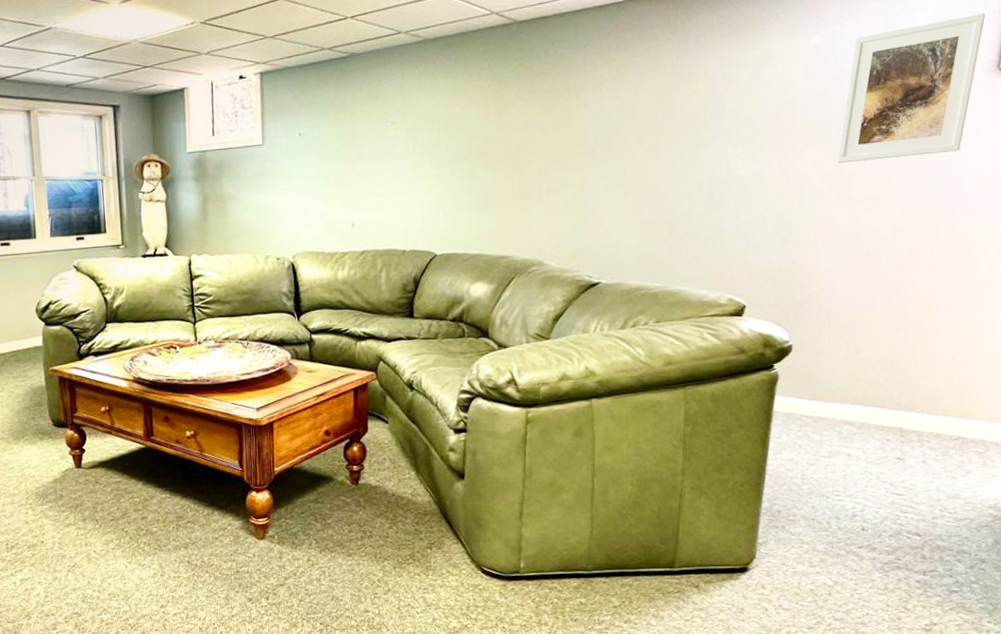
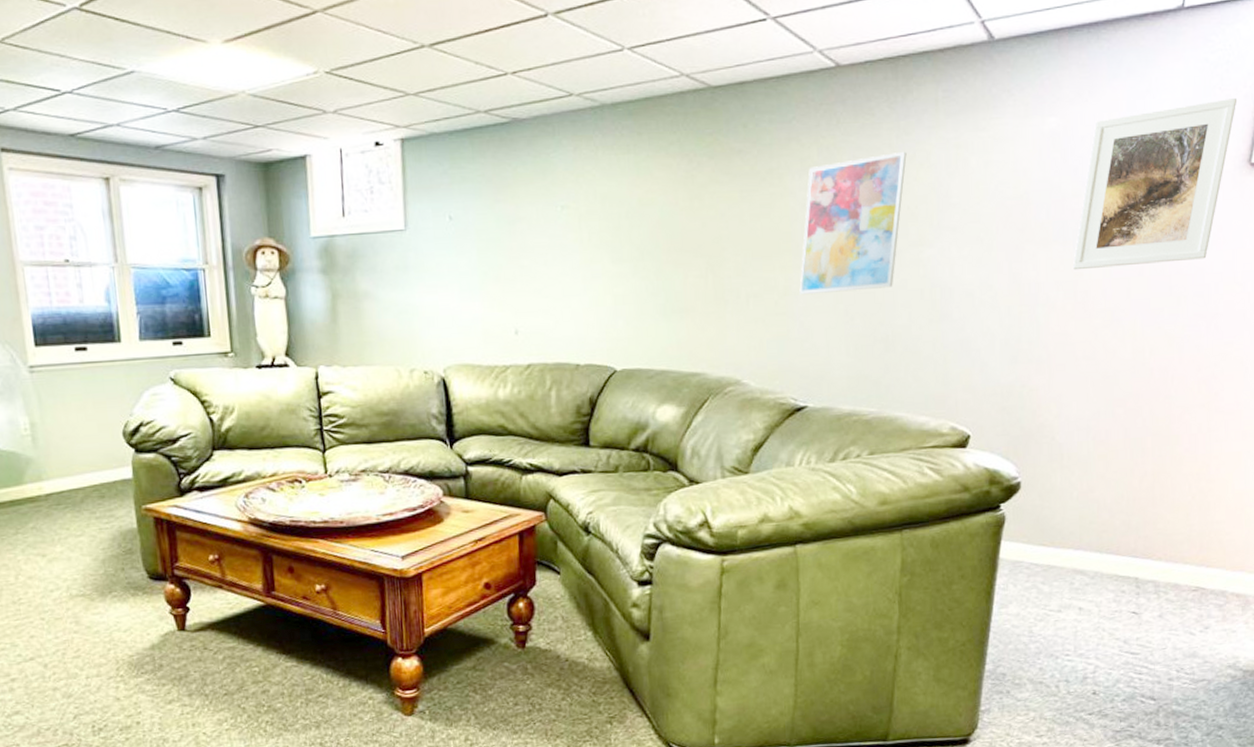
wall art: none [593,68,687,190] -> present [799,151,907,295]

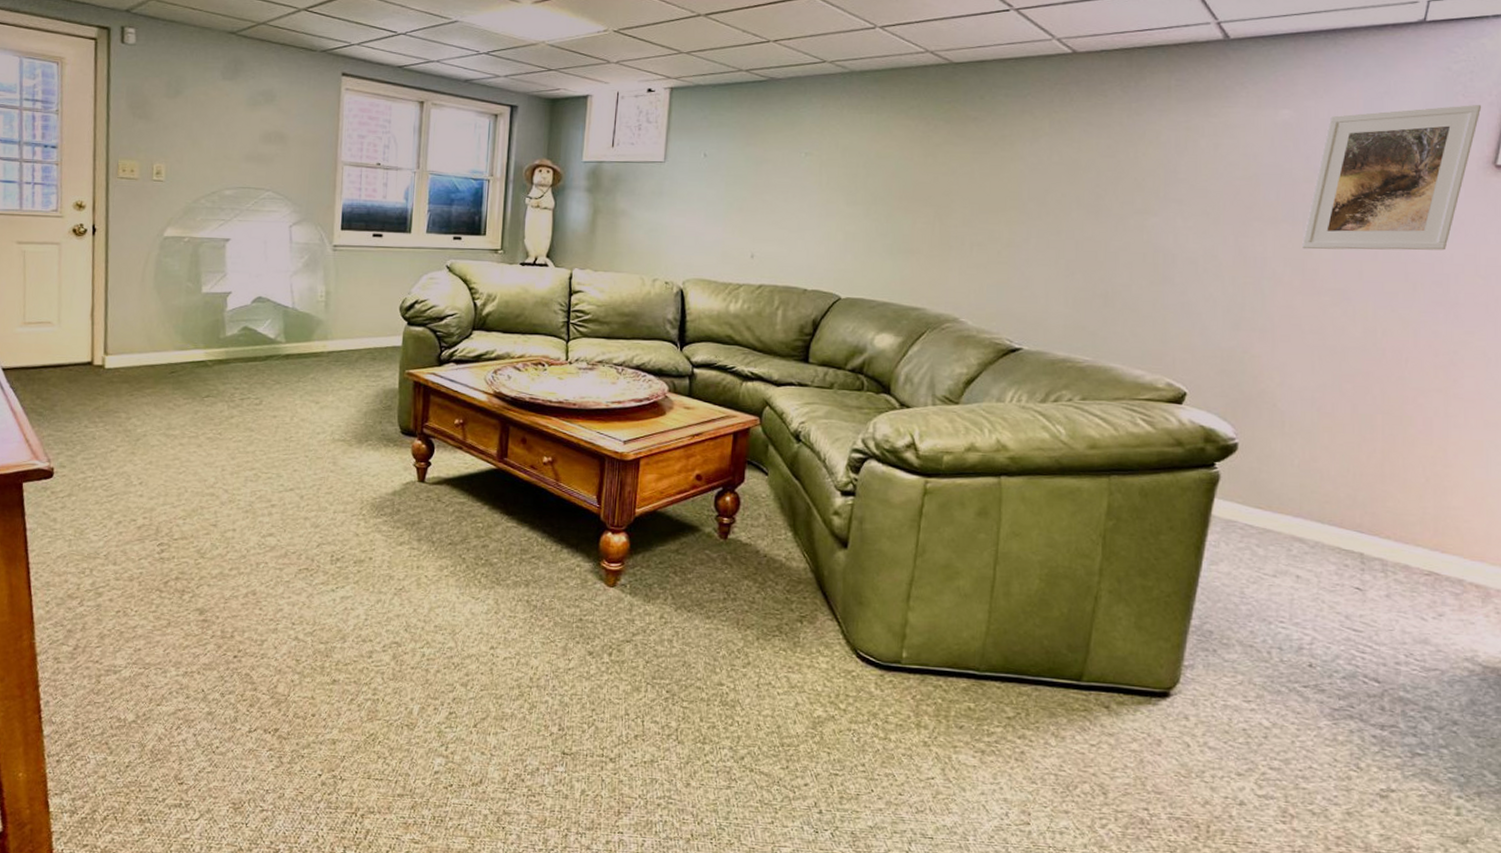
wall art: present [799,151,907,295] -> none [1022,129,1137,249]

